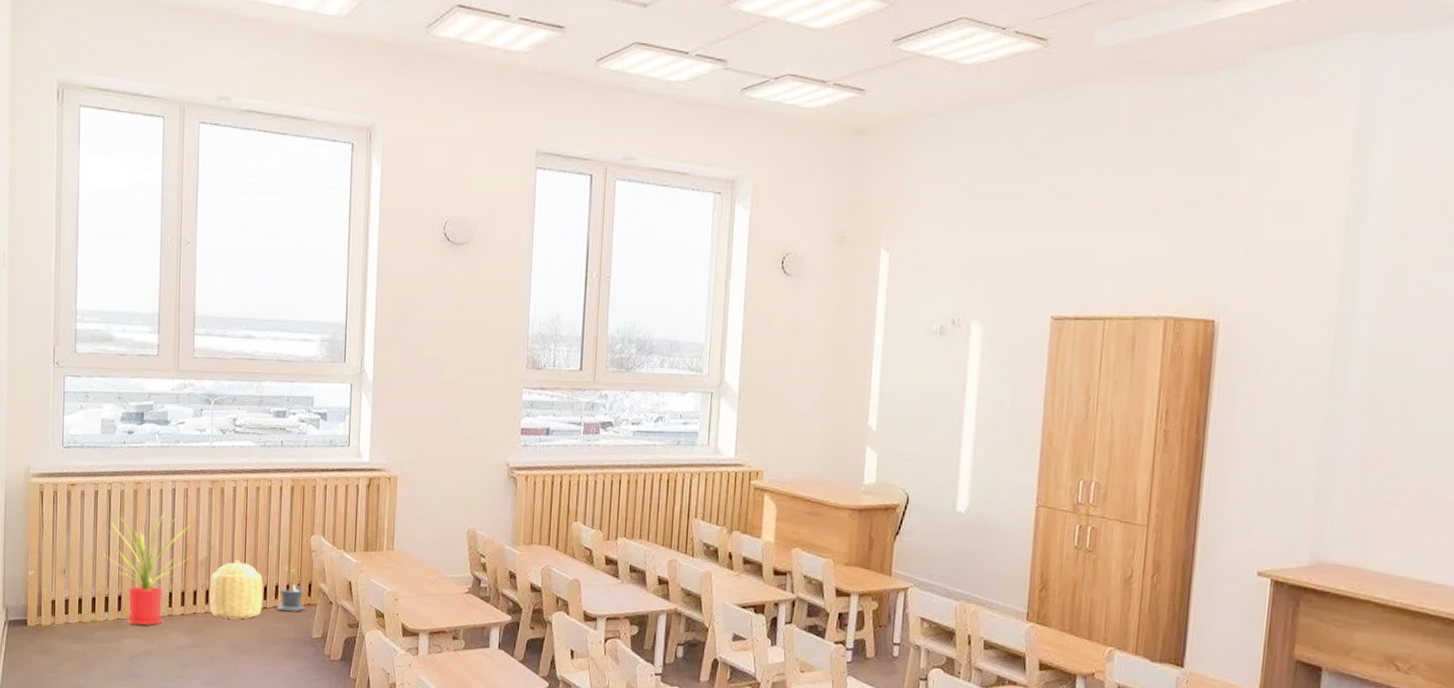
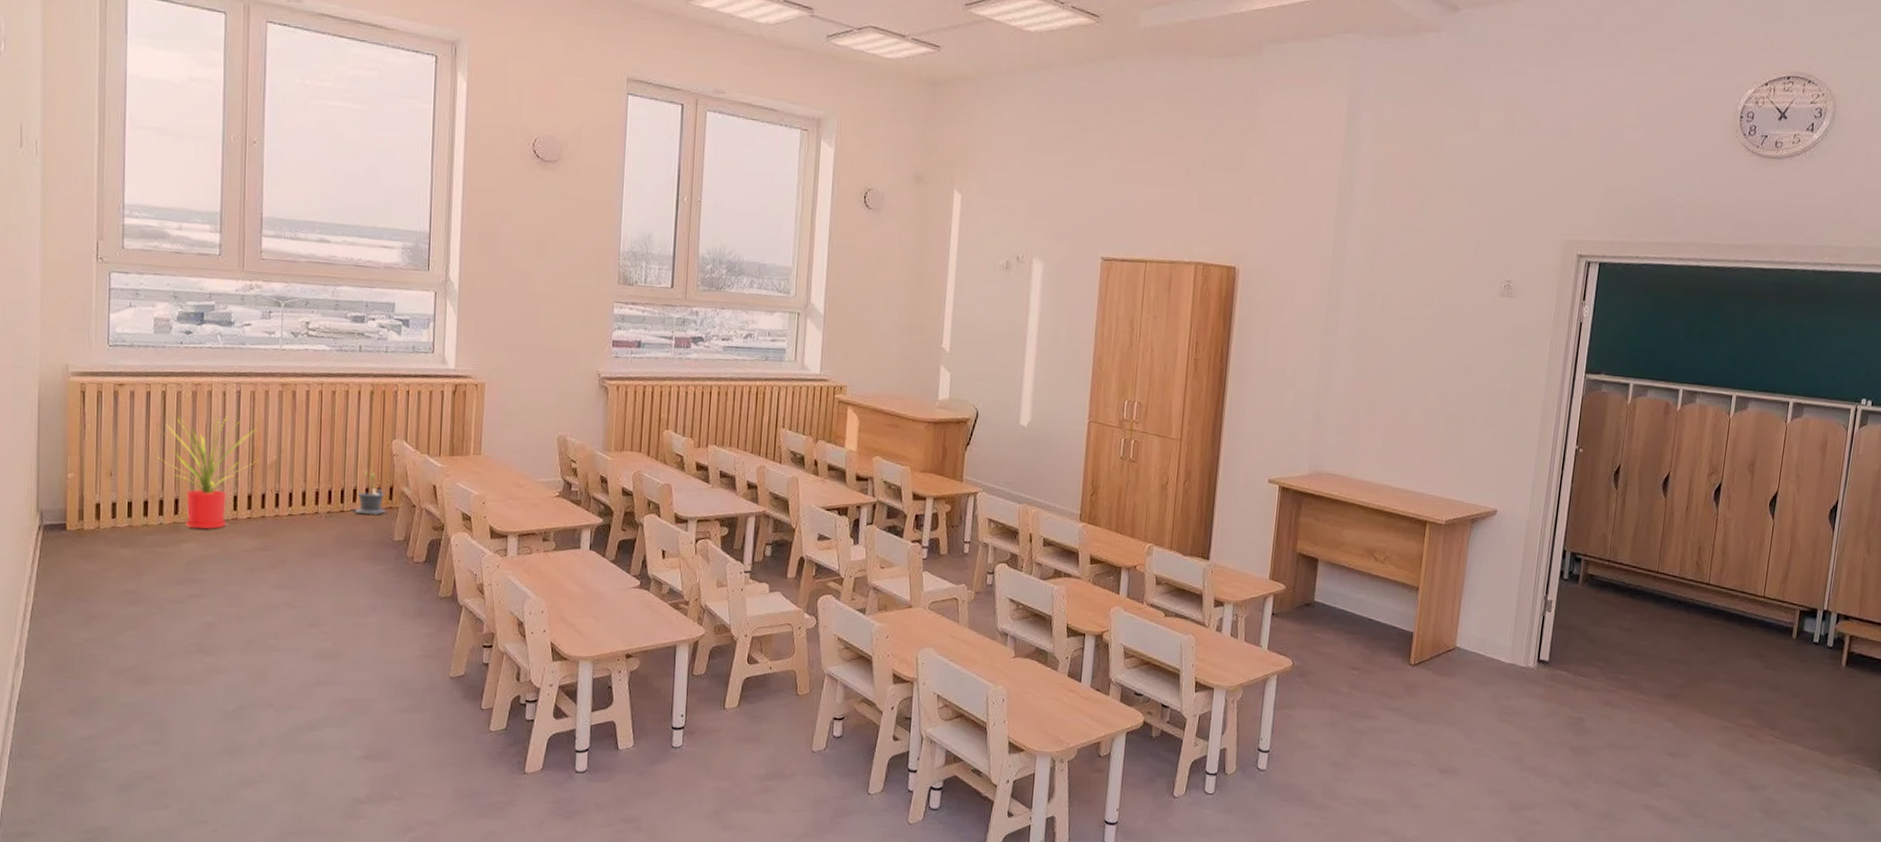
basket: present [209,560,263,619] -> none [280,463,340,523]

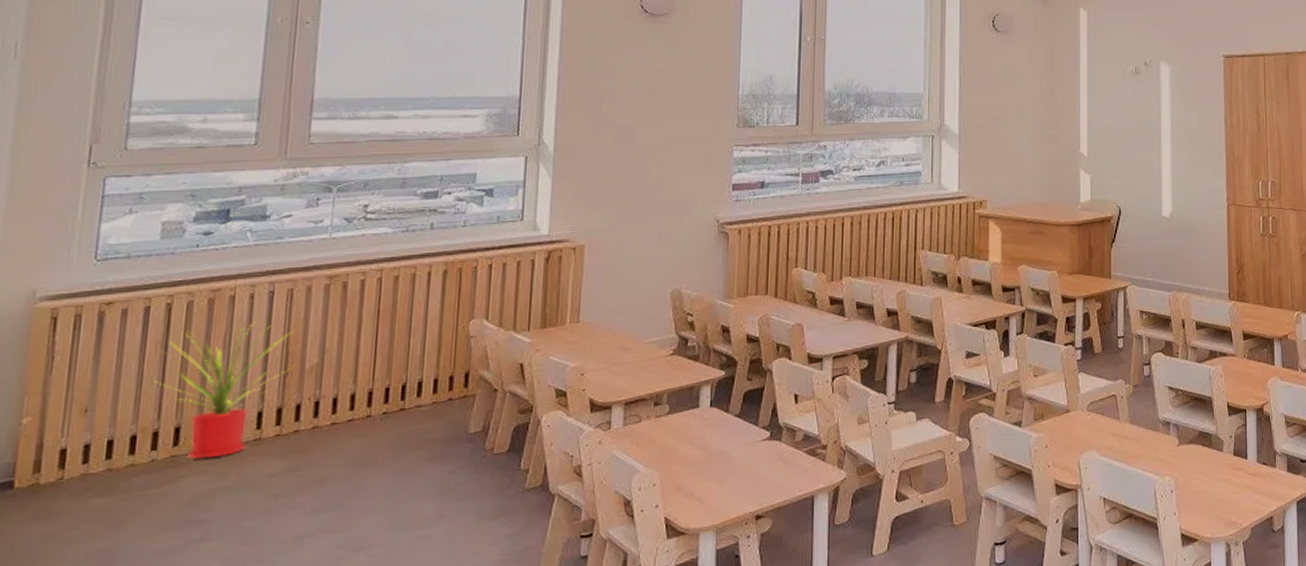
potted plant: present [352,469,386,515] -> none [416,358,459,410]

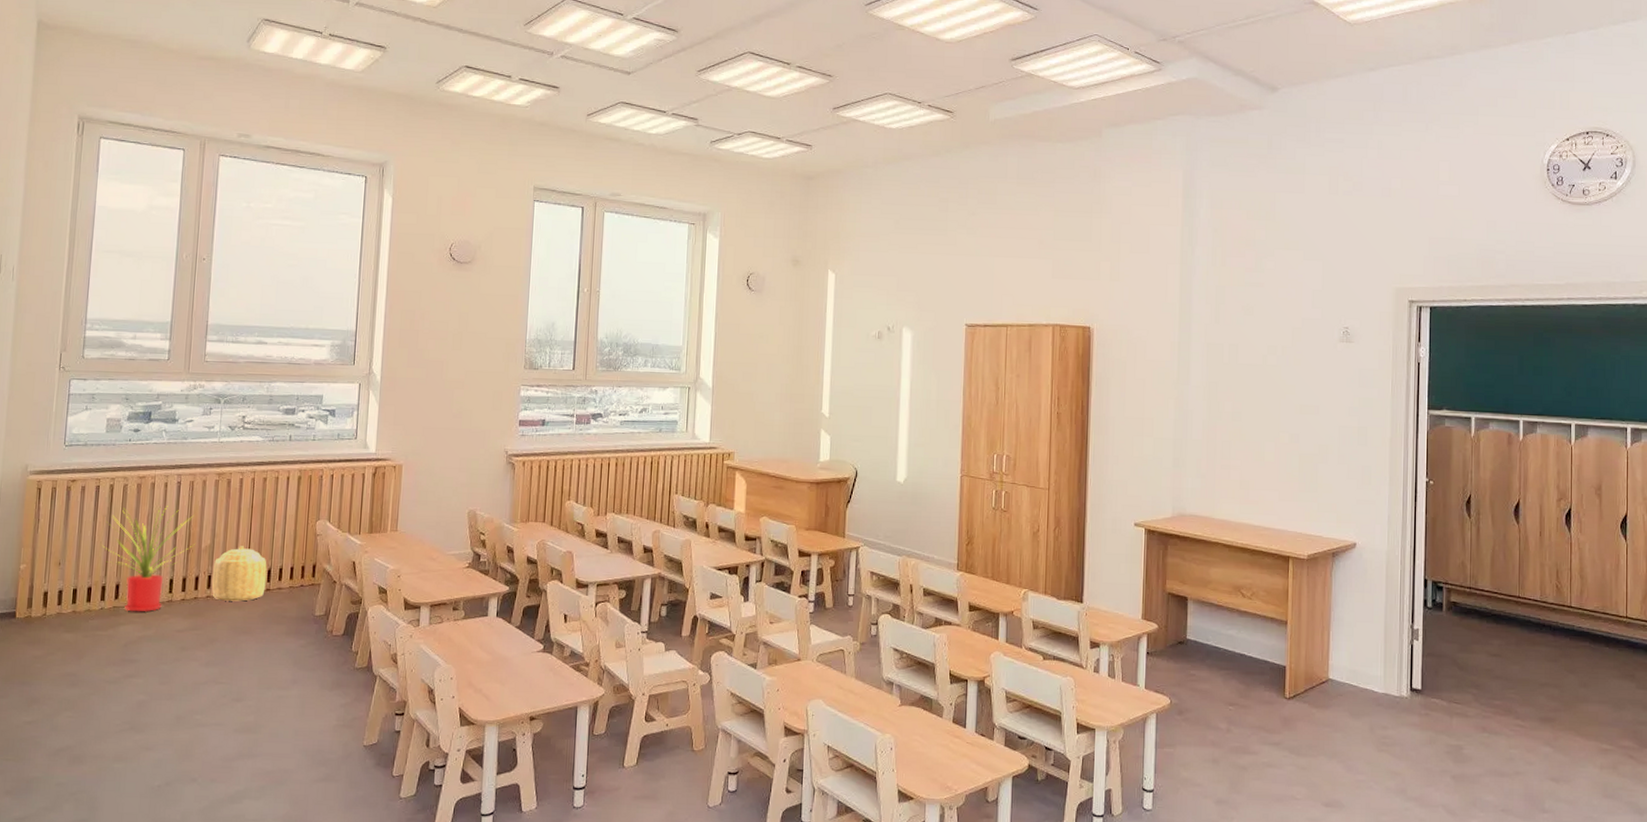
basket: none [319,360,400,431] -> present [211,546,267,601]

